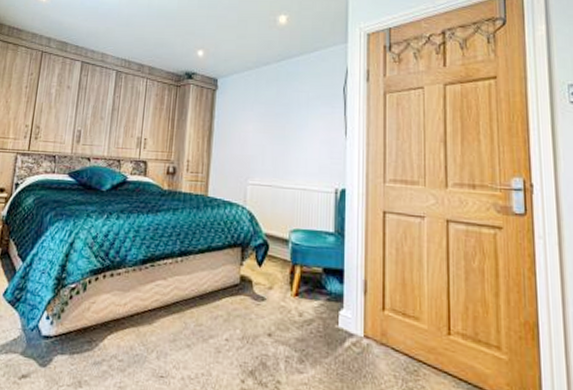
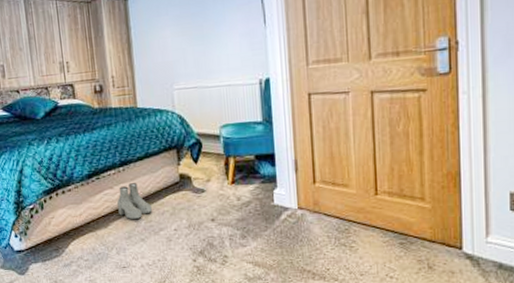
boots: none [167,277,205,321] -> present [117,183,152,220]

